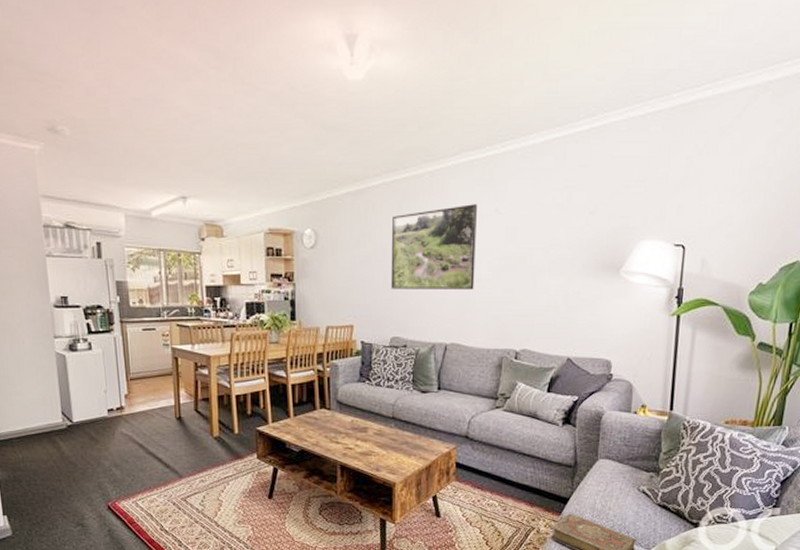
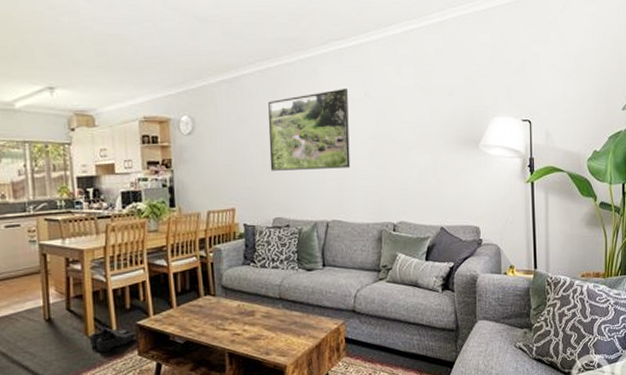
shoe: none [215,430,256,452] -> present [90,327,137,352]

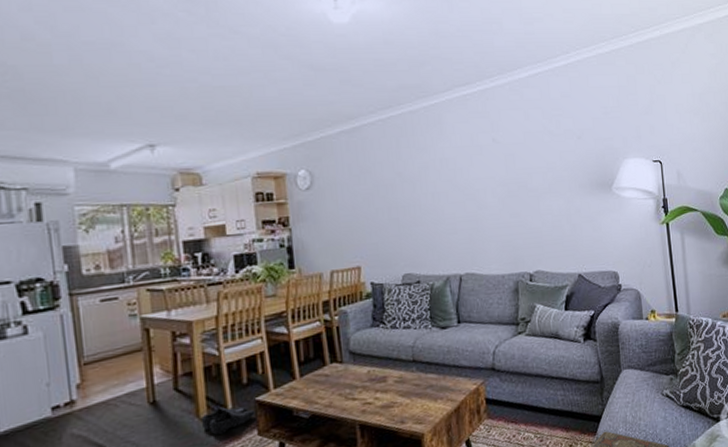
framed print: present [267,89,351,171] -> none [391,135,482,225]

